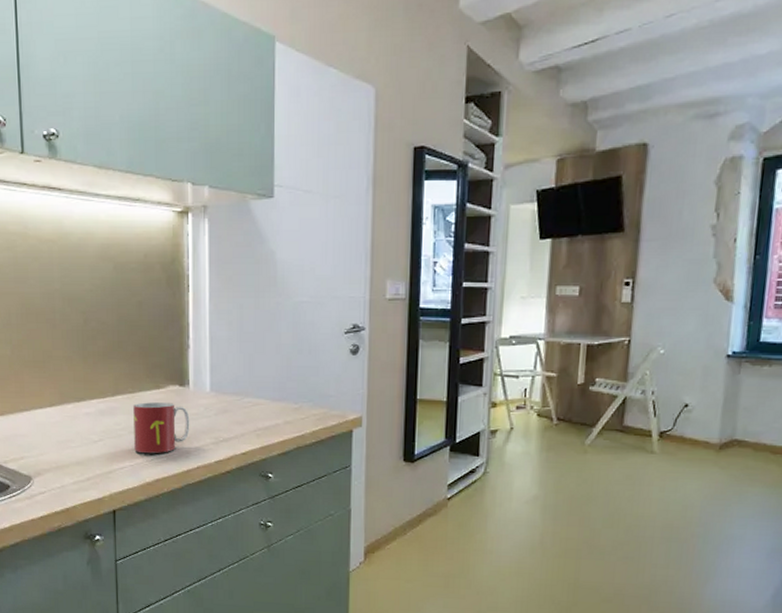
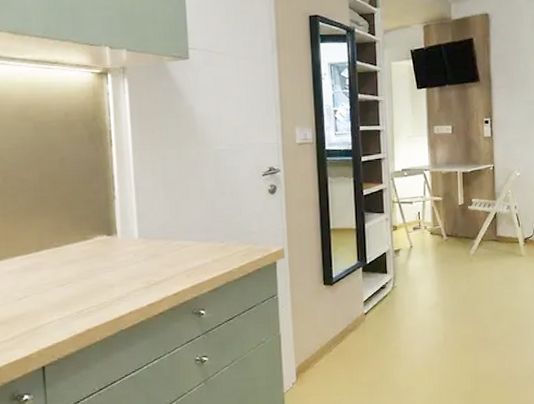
mug: present [133,402,190,453] -> none [60,253,120,305]

